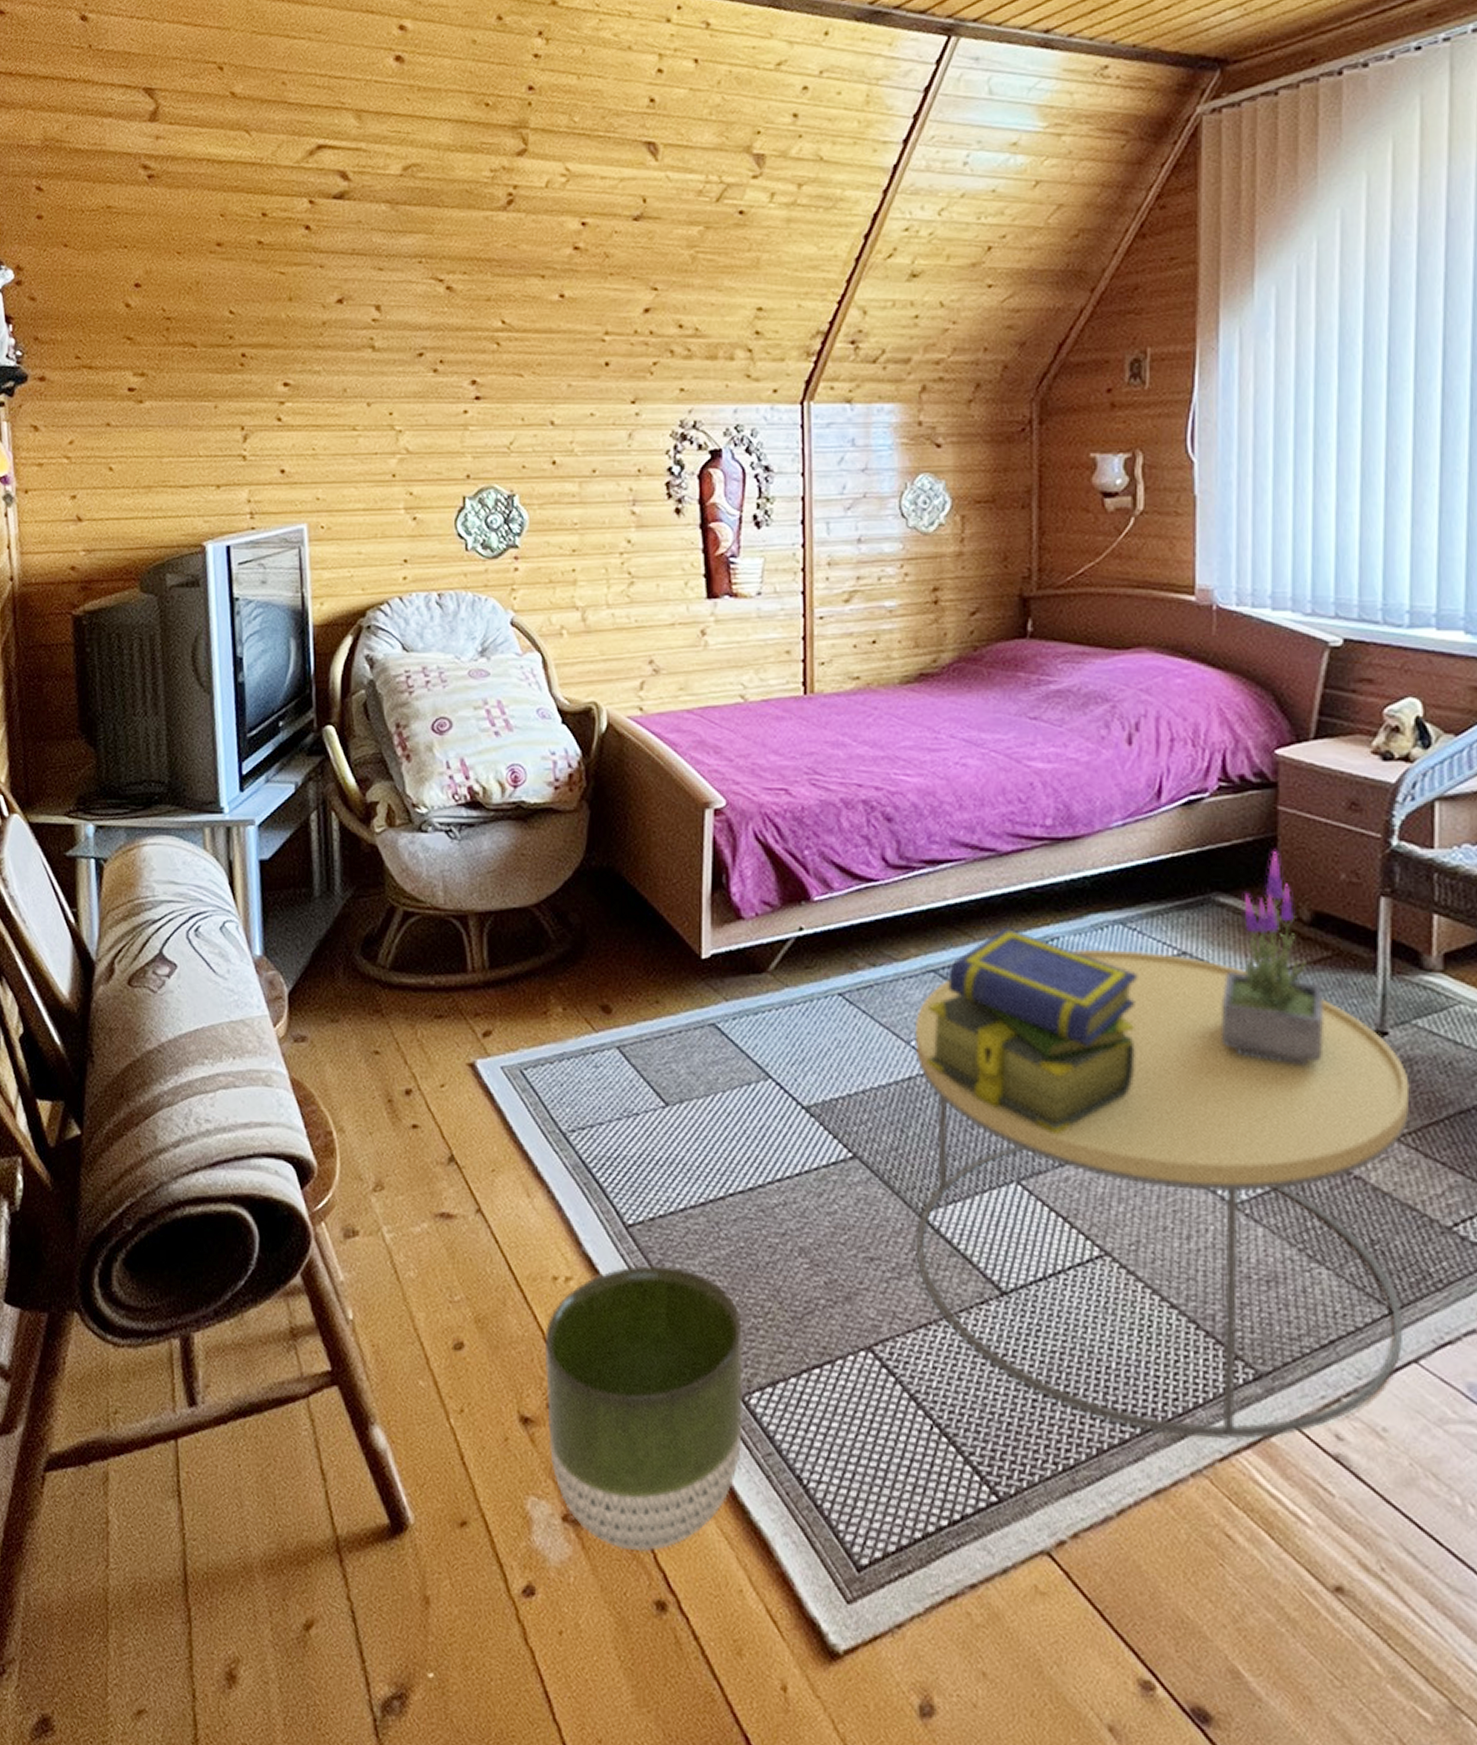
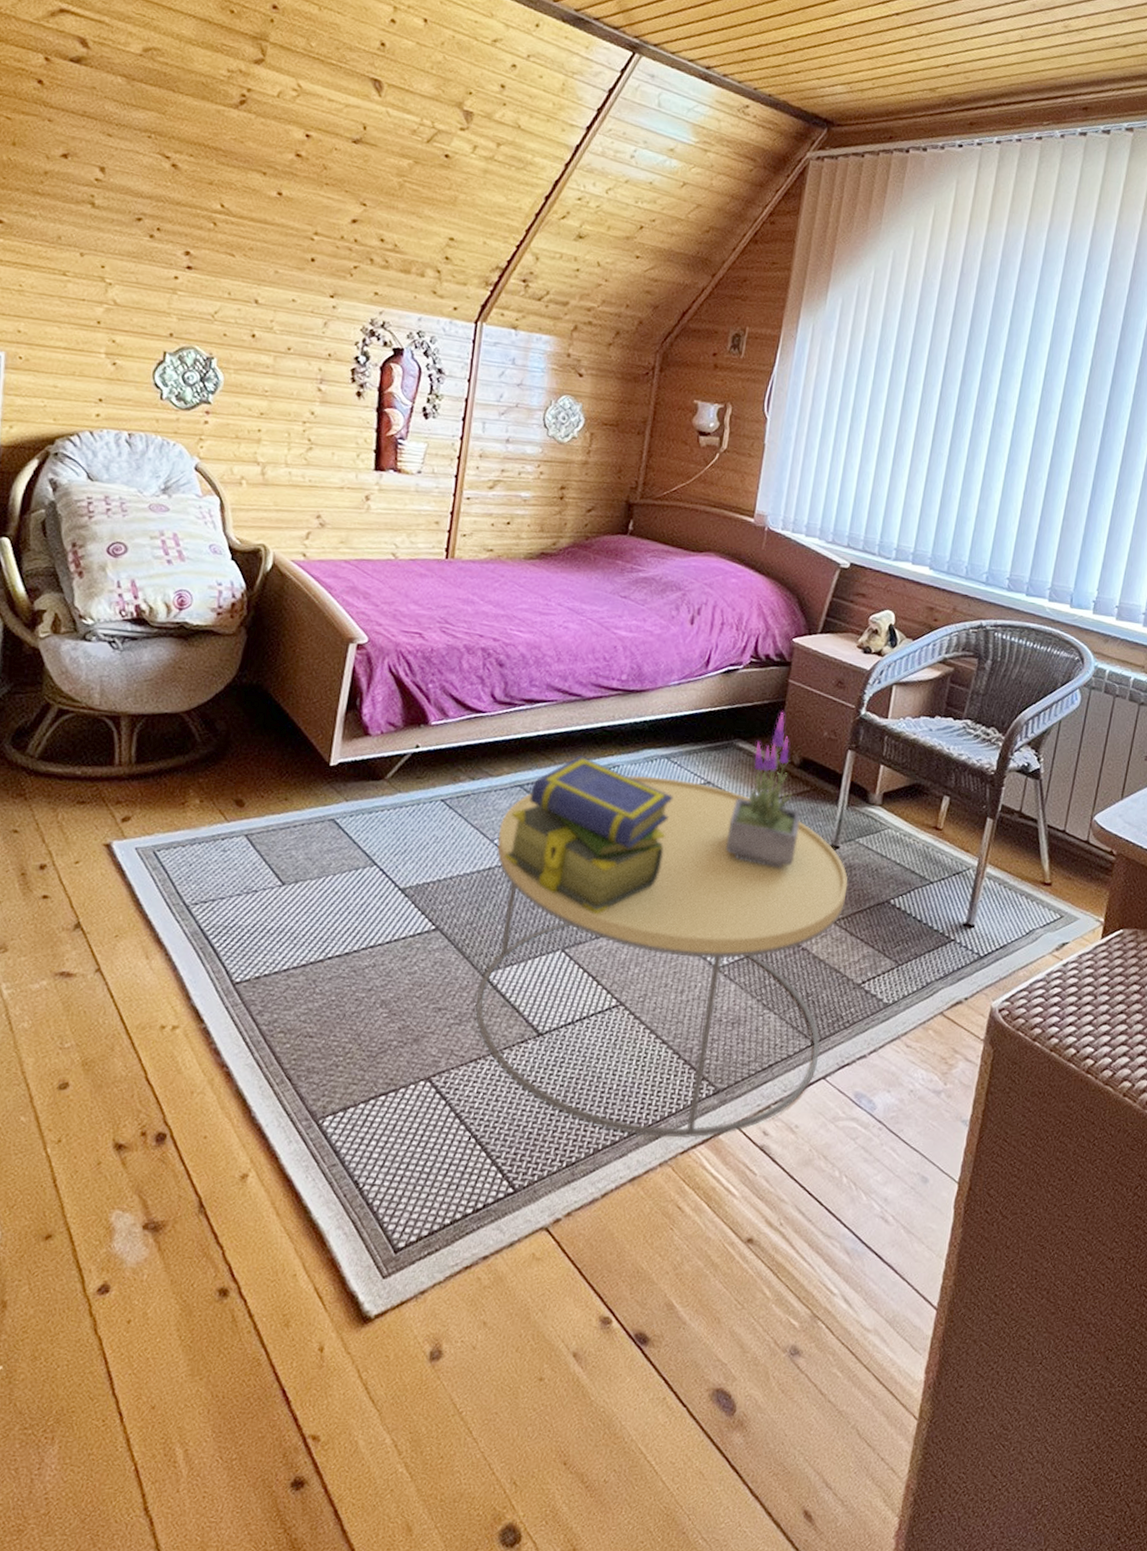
planter: present [546,1264,744,1552] -> none [138,1015,325,1250]

